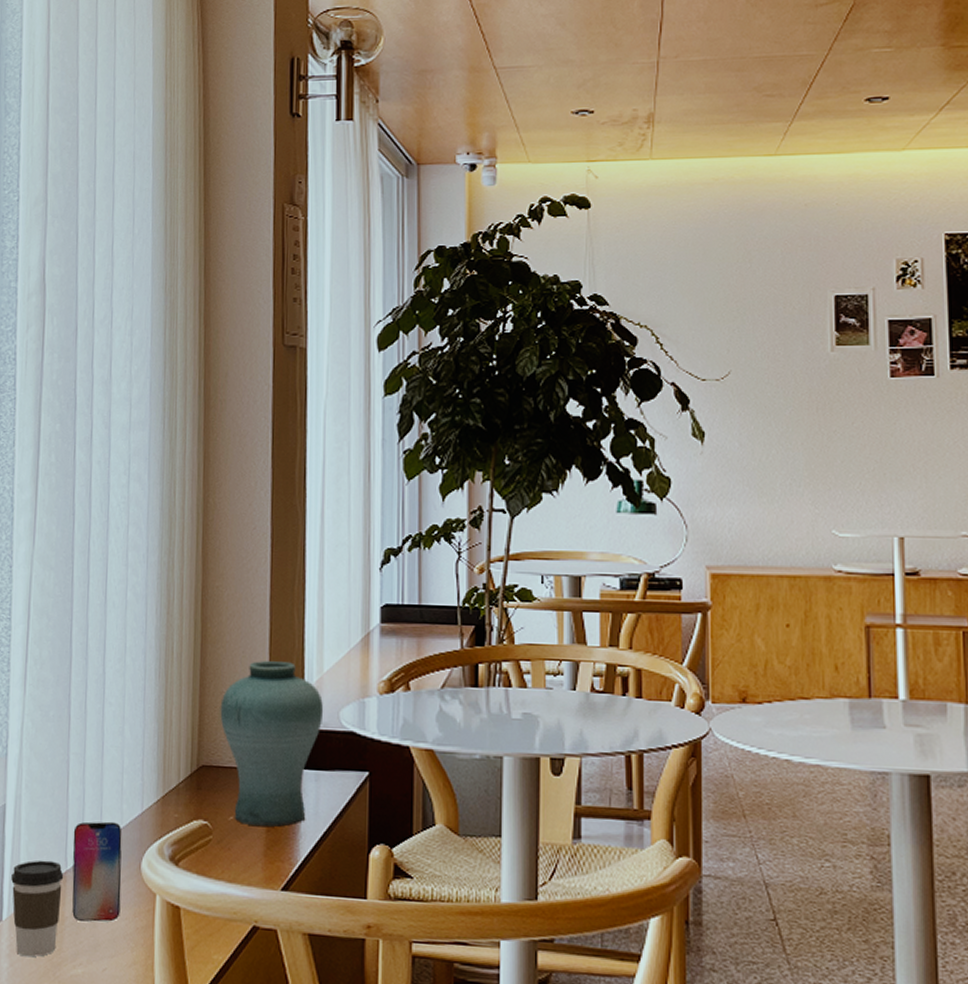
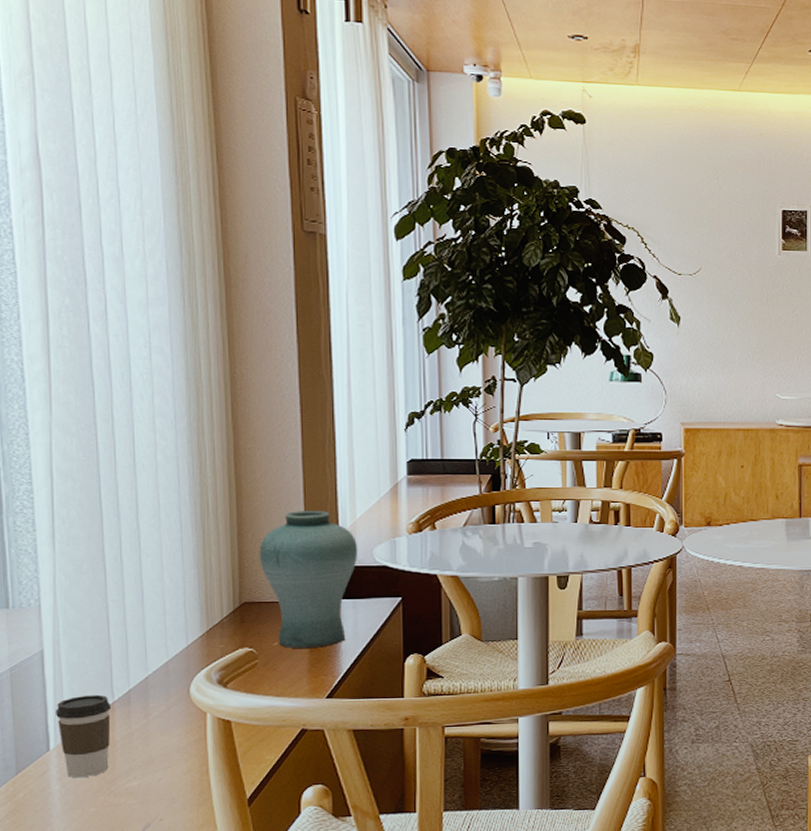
smartphone: present [72,821,122,923] -> none [118,656,172,743]

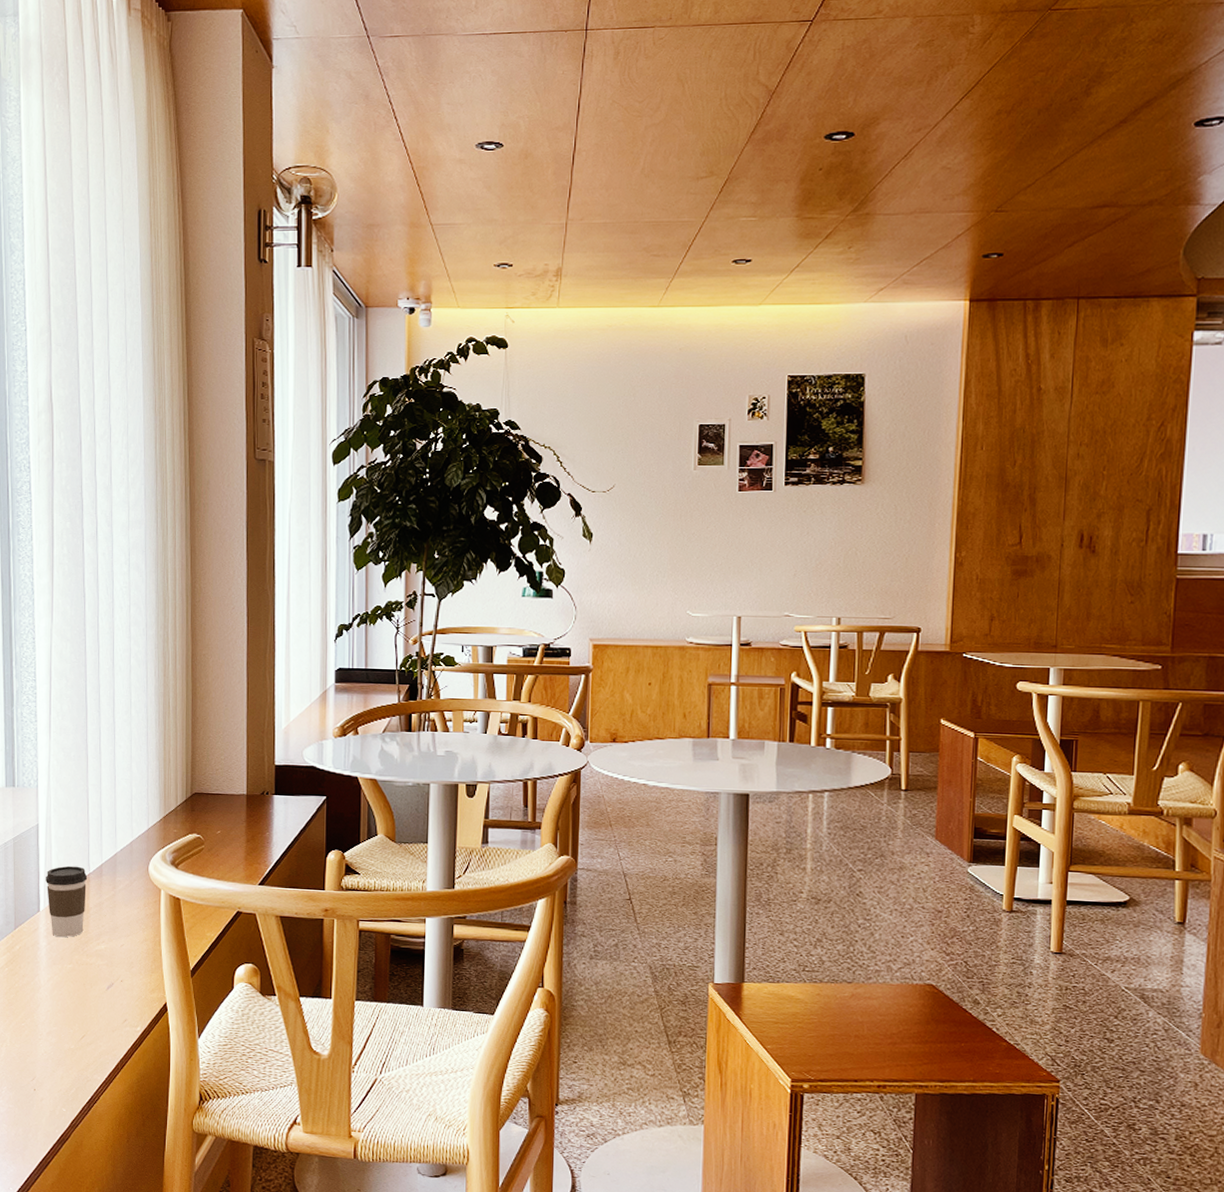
vase: present [259,511,358,648] -> none [208,712,291,838]

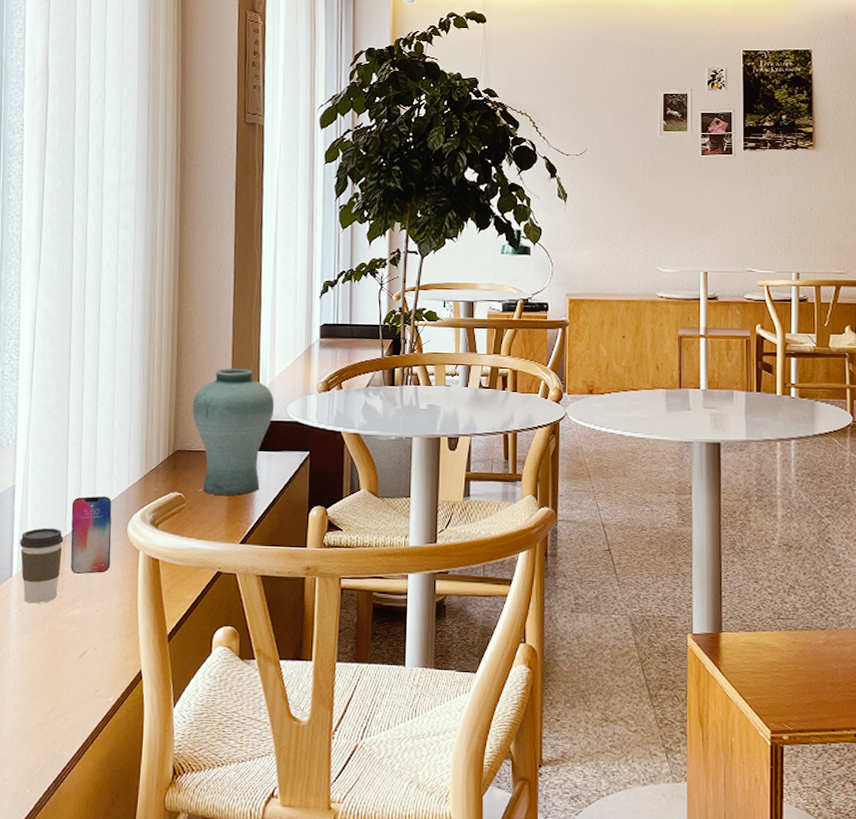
smartphone: none [94,836,134,911] -> present [71,496,112,575]
vase: none [208,712,291,838] -> present [192,369,275,495]

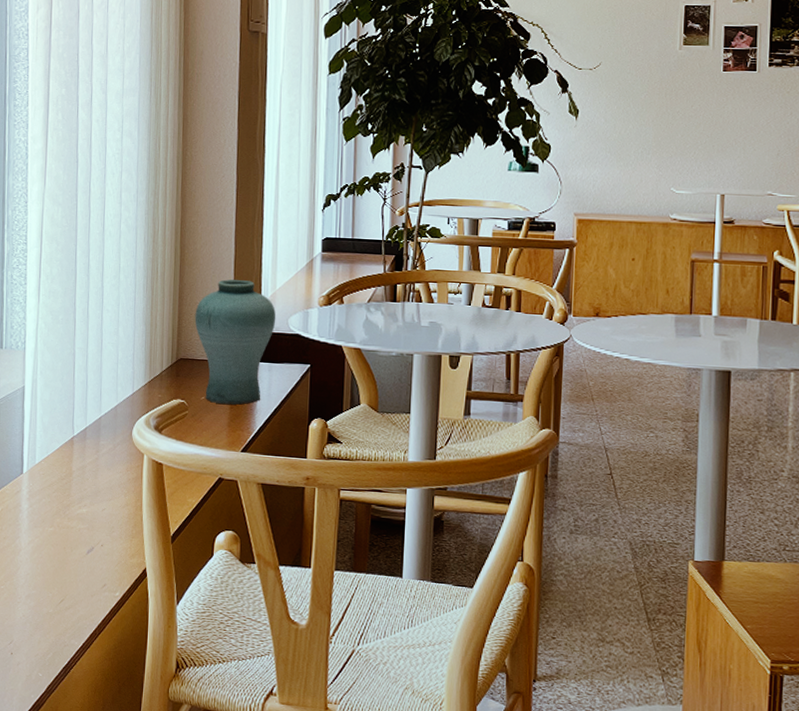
coffee cup: present [20,527,64,604] -> none [30,428,72,500]
smartphone: present [71,496,112,575] -> none [78,400,117,475]

